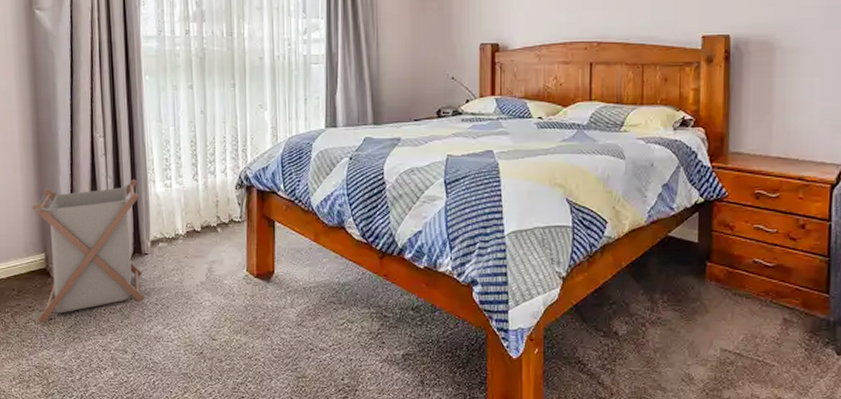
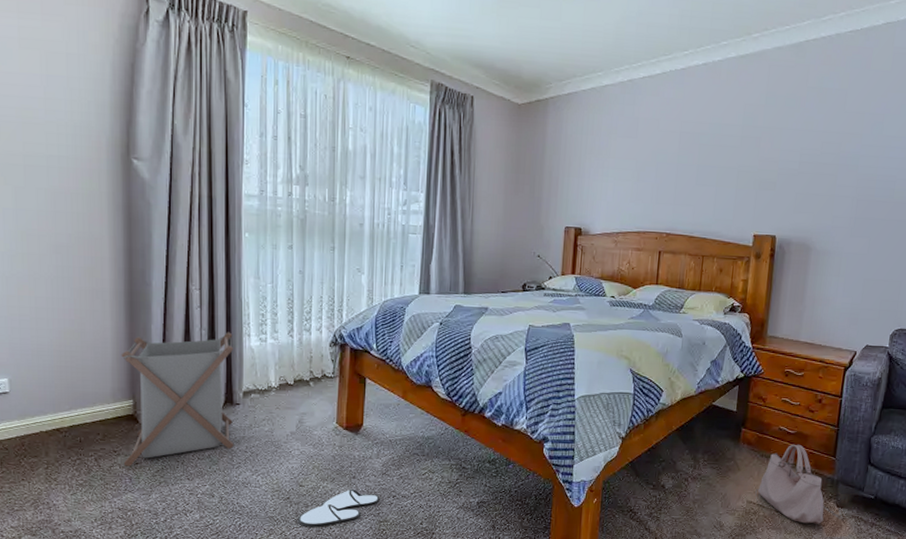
slippers: none [211,341,297,384] -> present [297,488,380,527]
handbag: none [733,279,821,376] -> present [758,444,824,524]

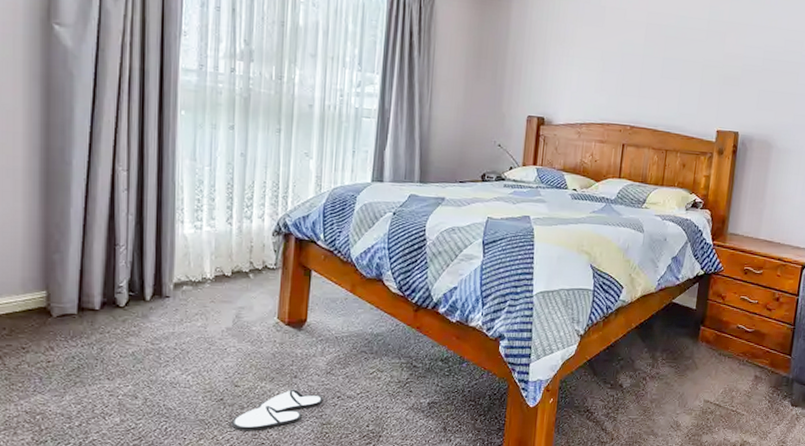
laundry basket: present [121,332,234,467] -> none [33,218,164,365]
handbag: present [758,444,824,524] -> none [715,342,779,423]

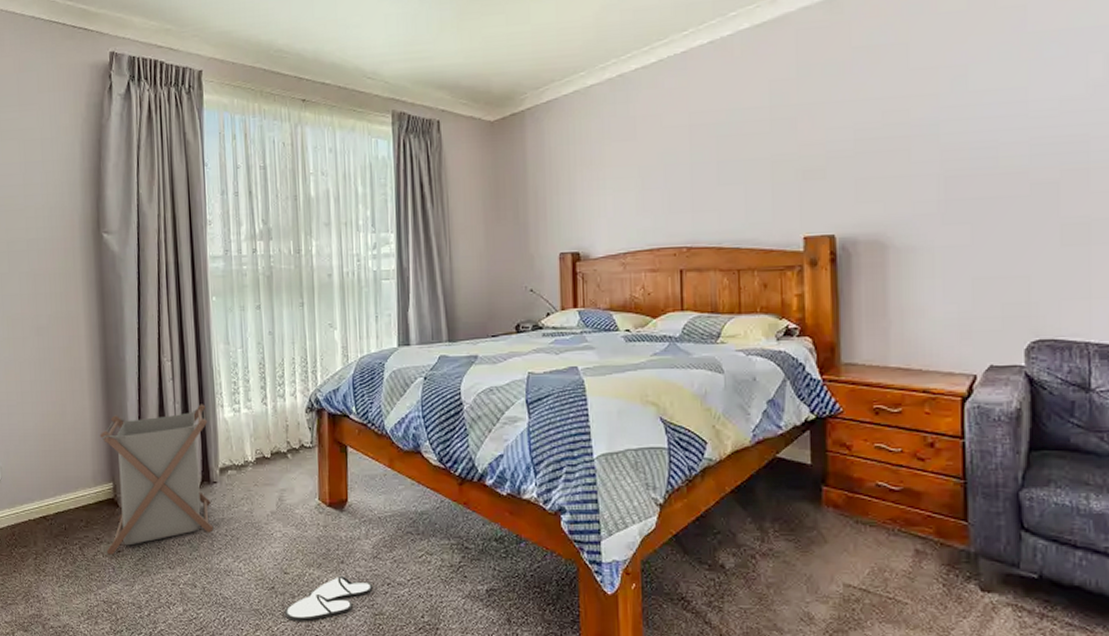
laundry basket: none [33,218,164,365] -> present [99,404,214,555]

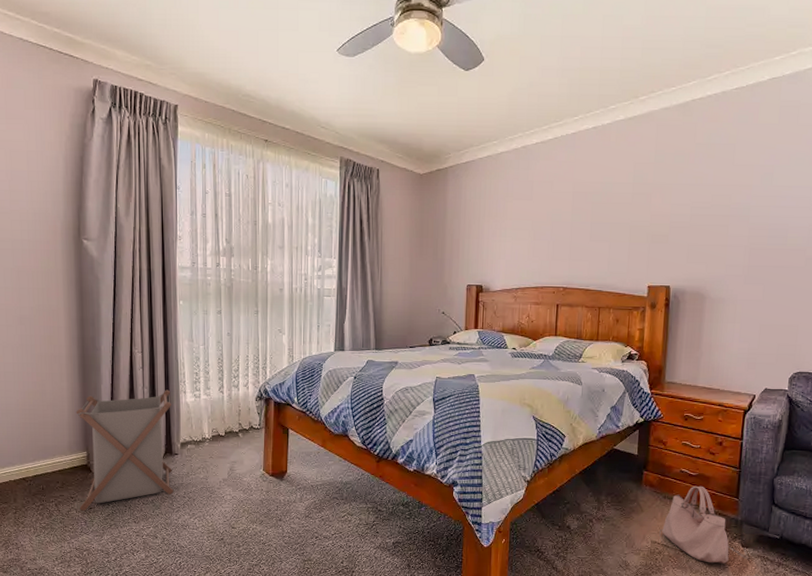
slippers: present [284,575,373,621] -> none [230,530,304,565]
handbag: none [858,505,962,615] -> present [662,485,729,564]

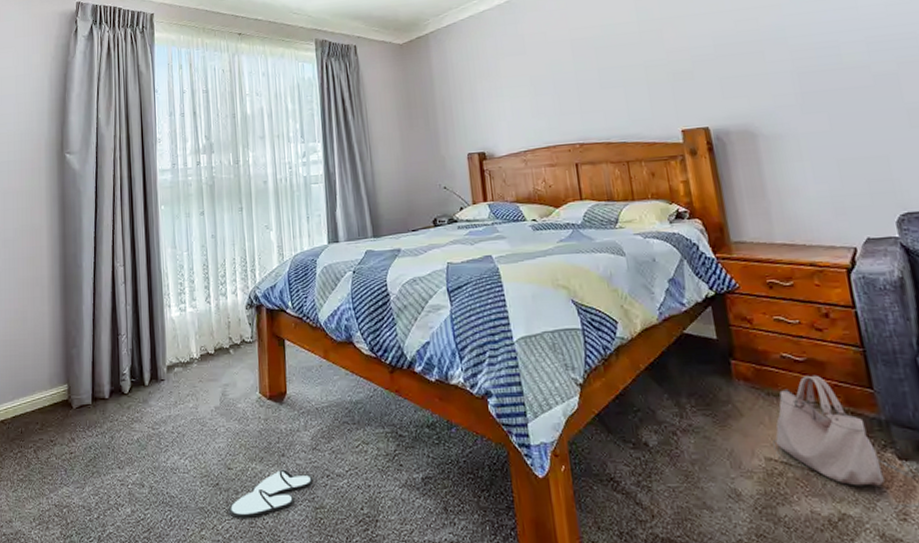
laundry basket: present [76,389,174,511] -> none [57,305,161,457]
slippers: none [230,530,304,565] -> present [228,469,313,518]

